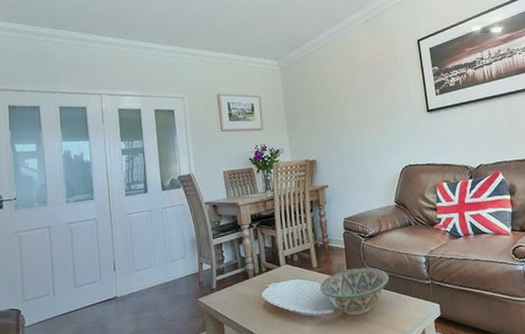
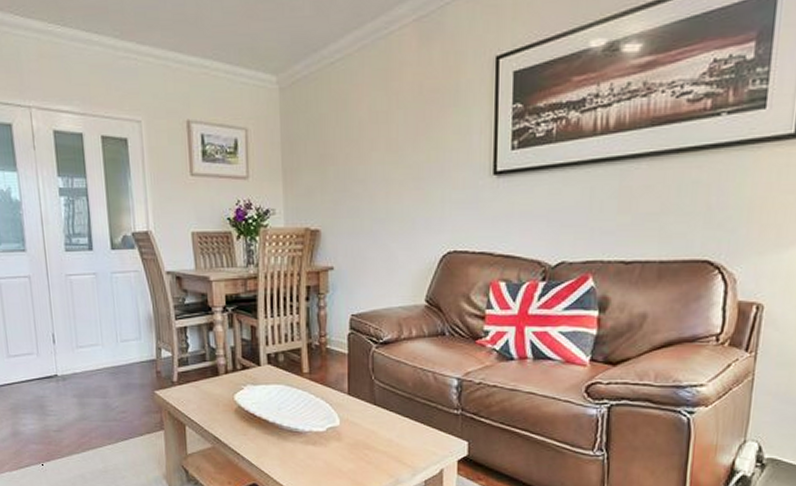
decorative bowl: present [319,267,390,316] -> none [309,380,405,440]

